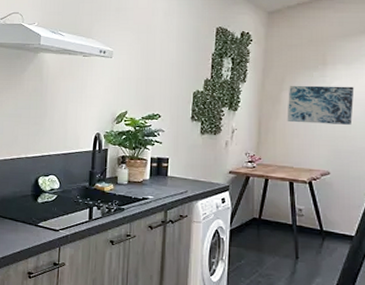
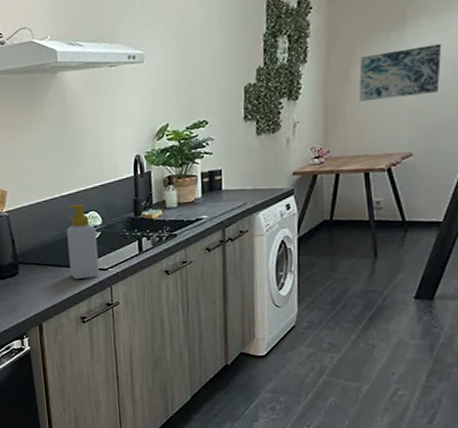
soap bottle: none [24,166,53,236] -> present [66,204,99,279]

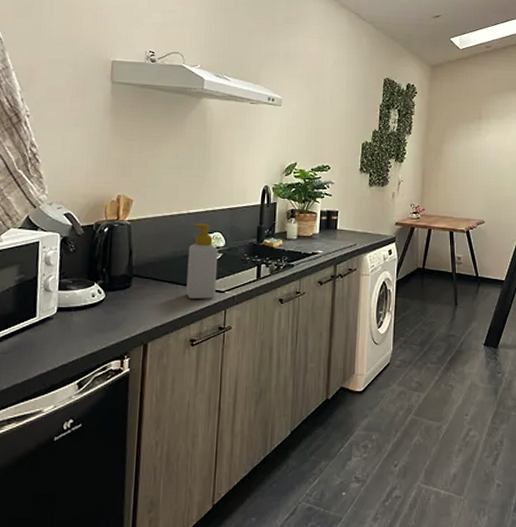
wall art: present [358,43,442,102] -> none [447,138,505,176]

